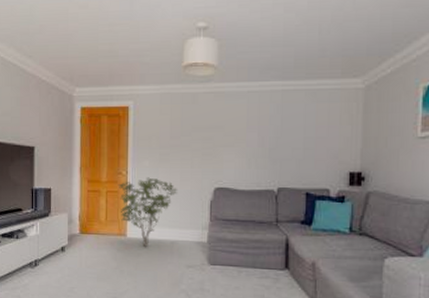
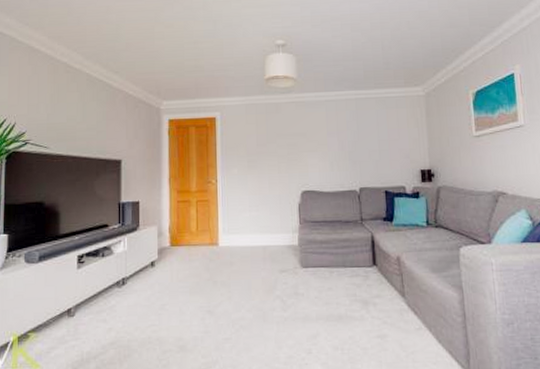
shrub: present [118,177,177,247] -> none [207,184,266,255]

